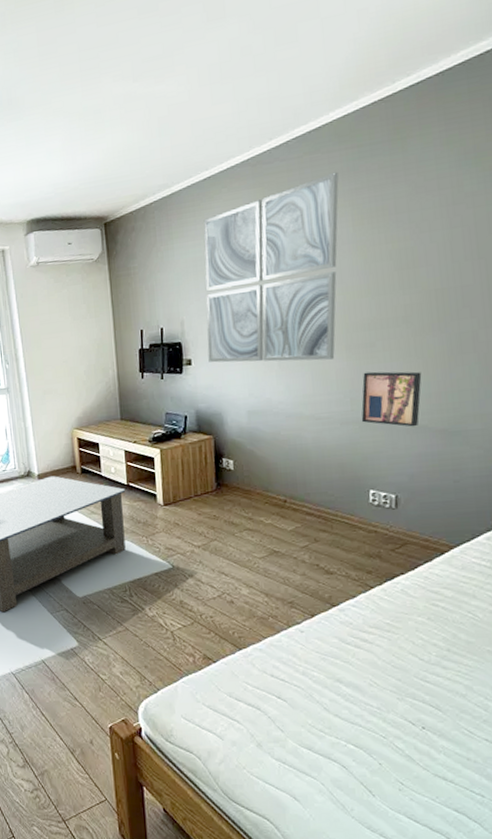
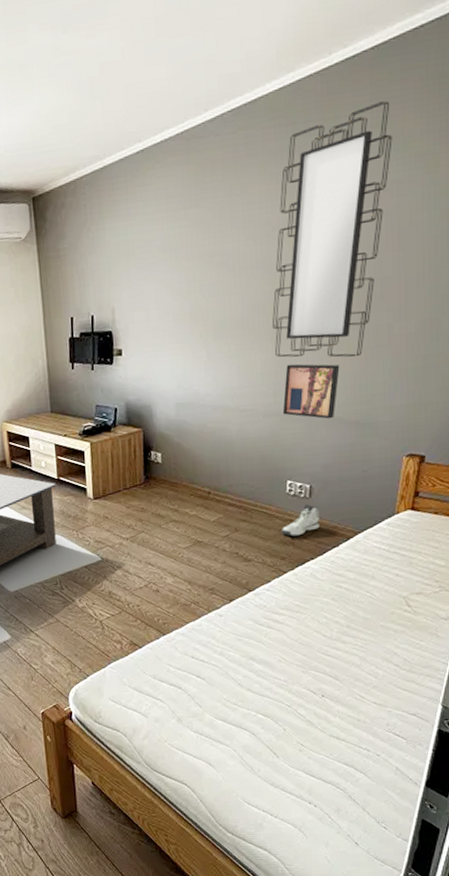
wall art: present [203,171,339,363] -> none [136,150,272,353]
mirror: none [345,120,464,366] -> present [271,101,393,358]
sneaker: none [366,515,409,549] -> present [282,504,320,537]

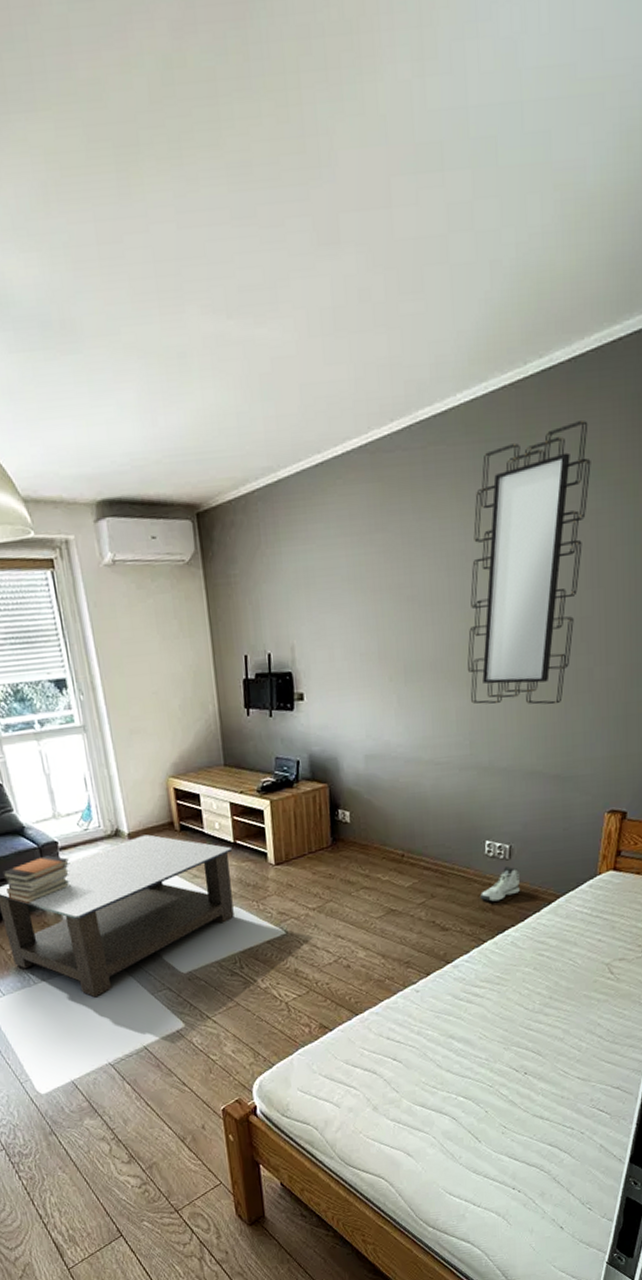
wall art: present [282,363,340,419] -> none [479,711,539,773]

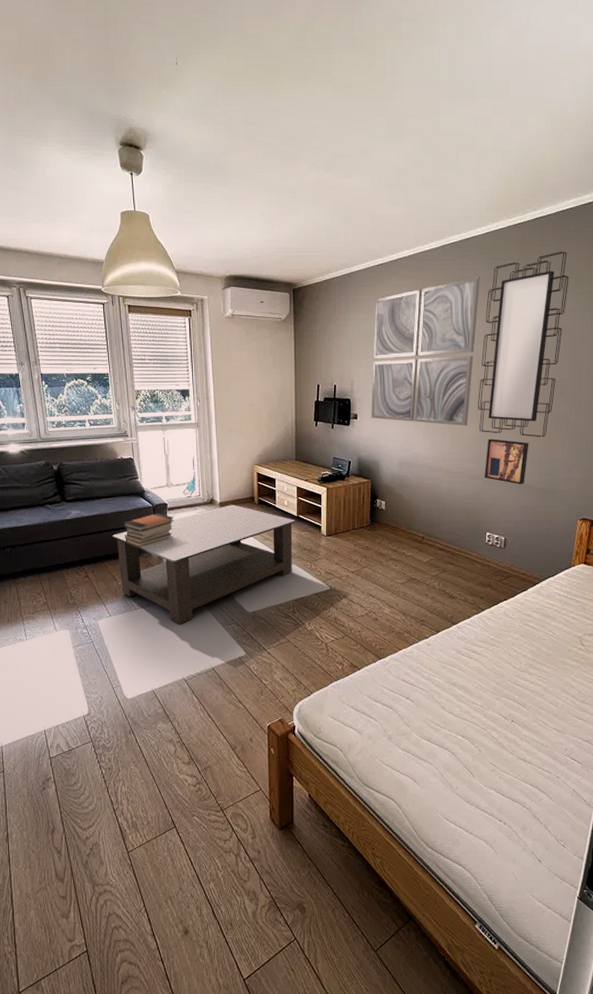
wall art: none [315,470,465,698] -> present [371,276,480,426]
wall art: none [479,711,539,773] -> present [484,439,529,485]
sneaker: present [481,866,521,902] -> none [481,553,512,579]

